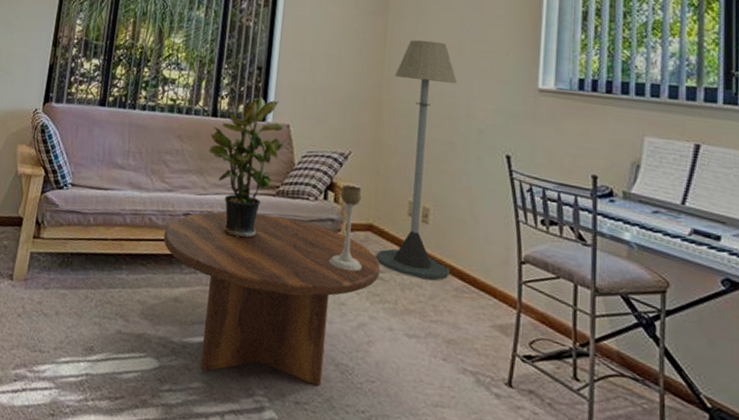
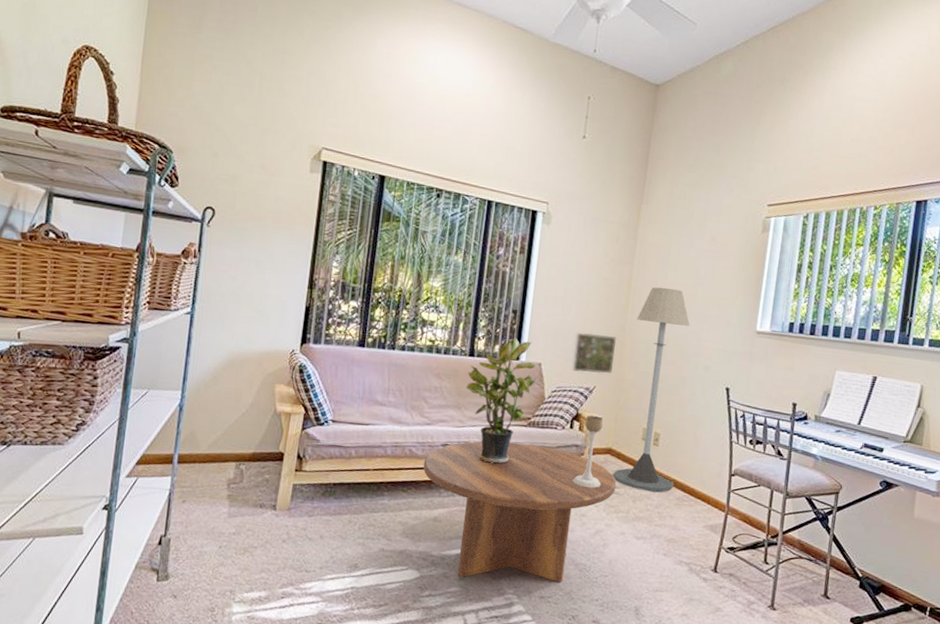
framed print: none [323,90,374,138] -> present [572,332,617,374]

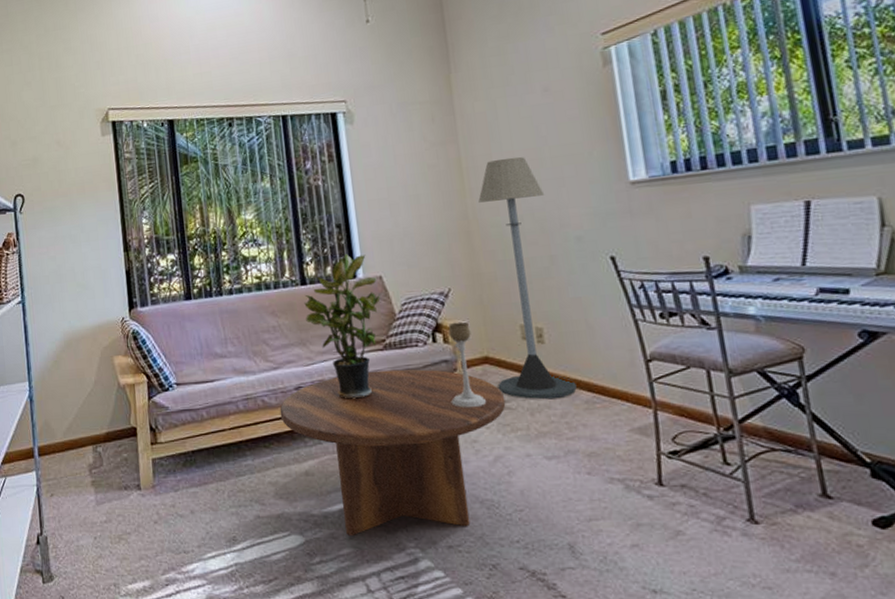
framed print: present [572,332,617,374] -> none [412,227,467,278]

